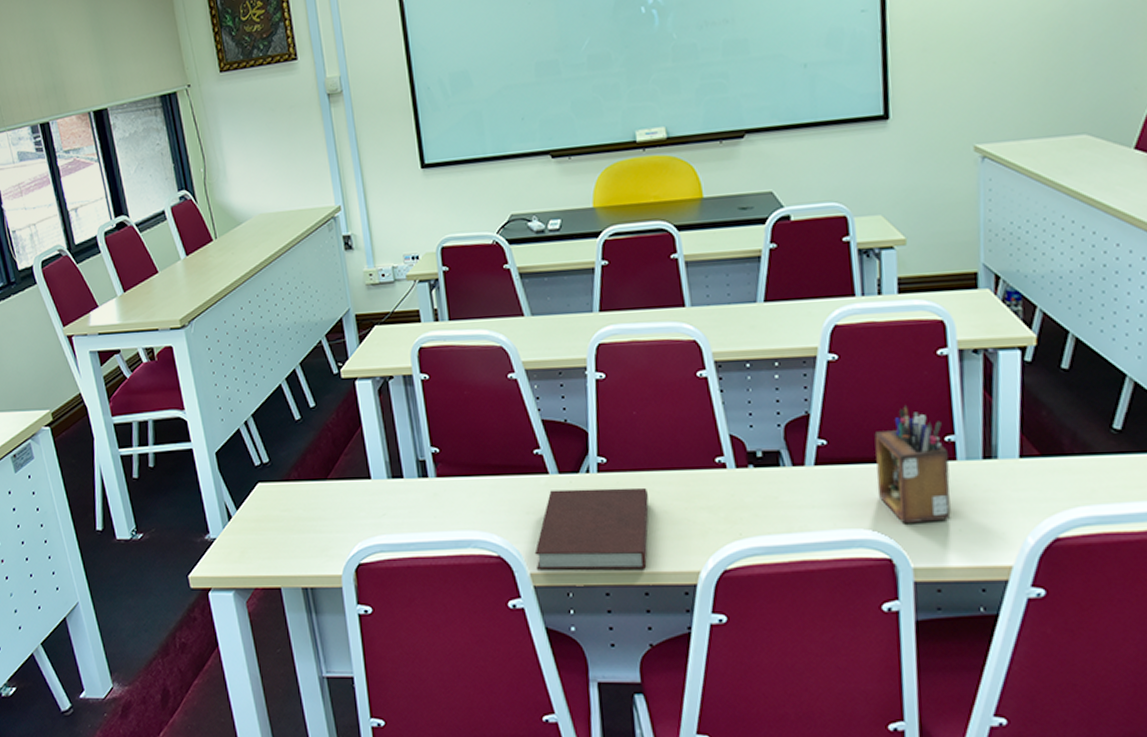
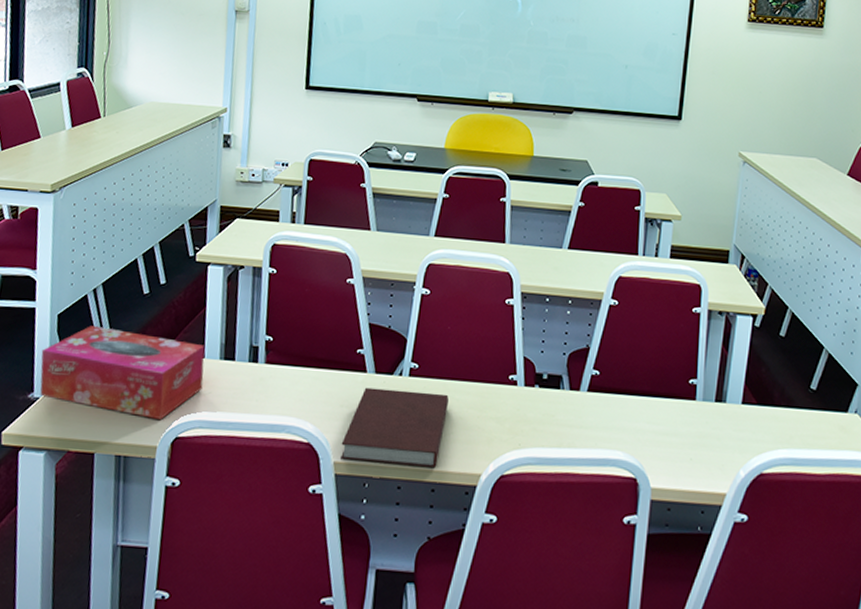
tissue box: none [208,459,376,547] -> present [40,326,205,419]
desk organizer: present [874,406,951,524] -> none [633,350,691,450]

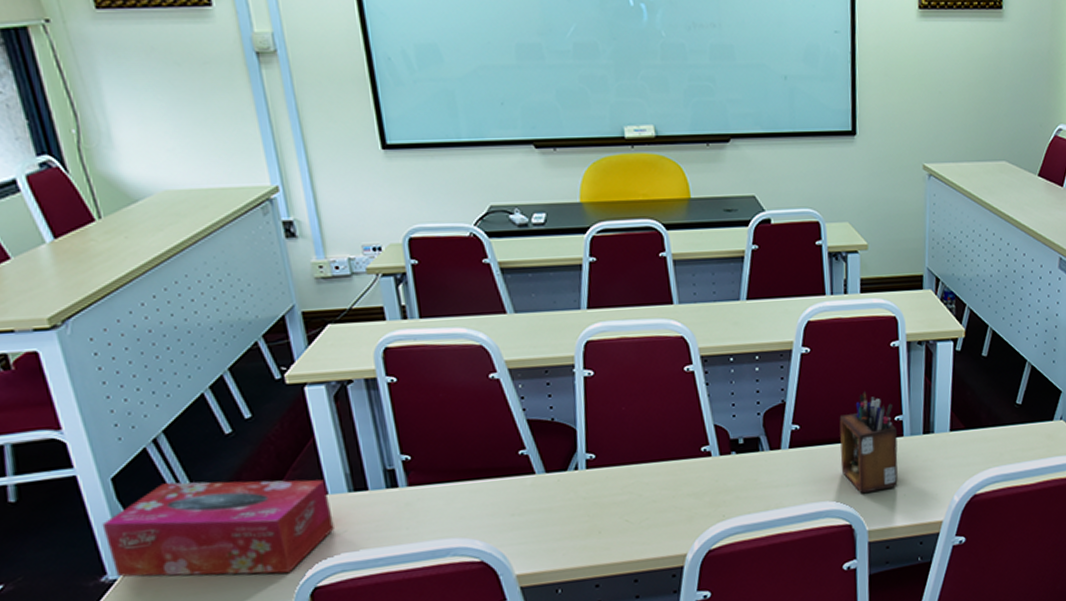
notebook: present [341,387,449,467] -> none [521,480,638,571]
desk organizer: none [633,350,691,450] -> present [839,392,898,494]

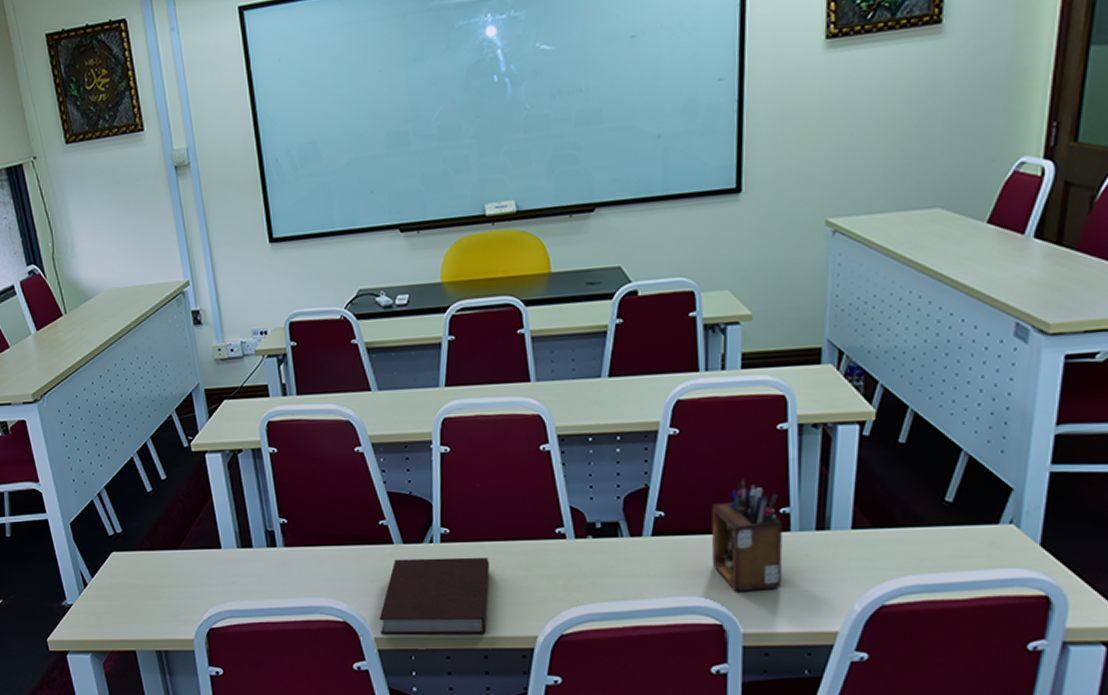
tissue box: present [102,479,334,577] -> none [63,530,226,613]
notebook: none [521,480,638,571] -> present [379,557,490,635]

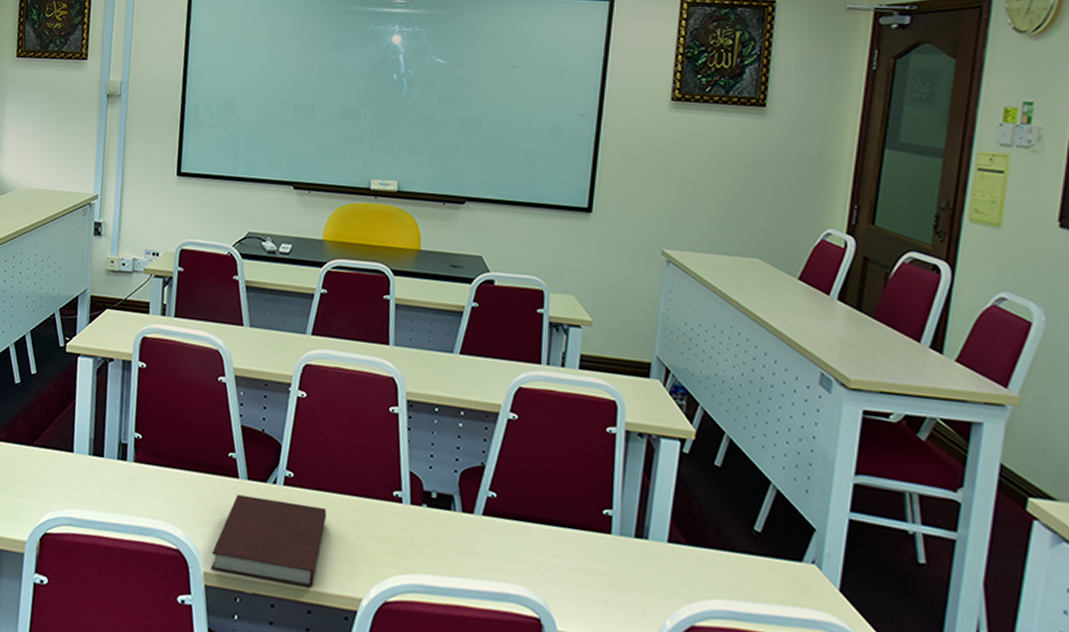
desk organizer: present [711,479,783,592] -> none [536,474,605,590]

